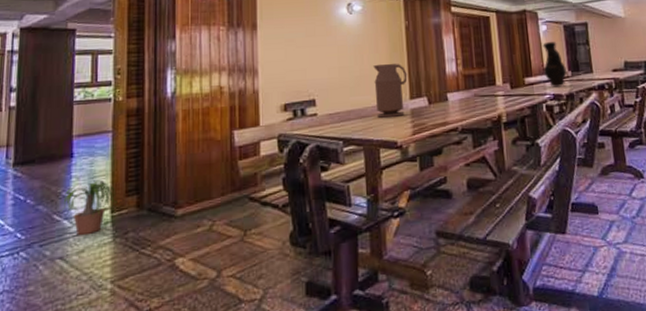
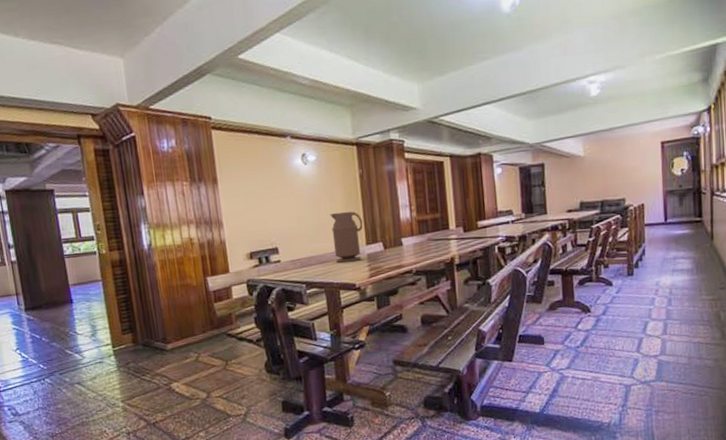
potted plant: present [61,179,118,236] -> none [71,321,117,366]
jug: present [542,42,567,88] -> none [497,184,520,230]

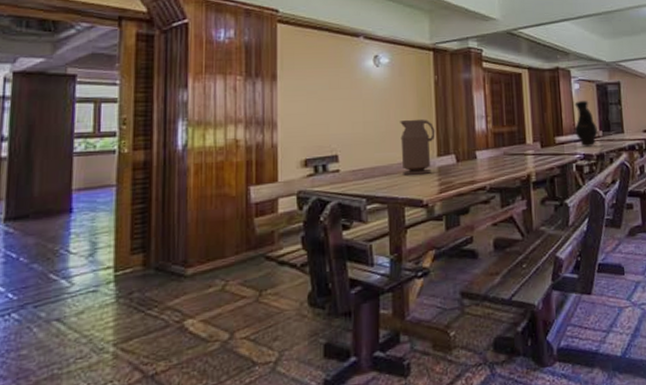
jug: none [497,184,520,230] -> present [574,101,598,147]

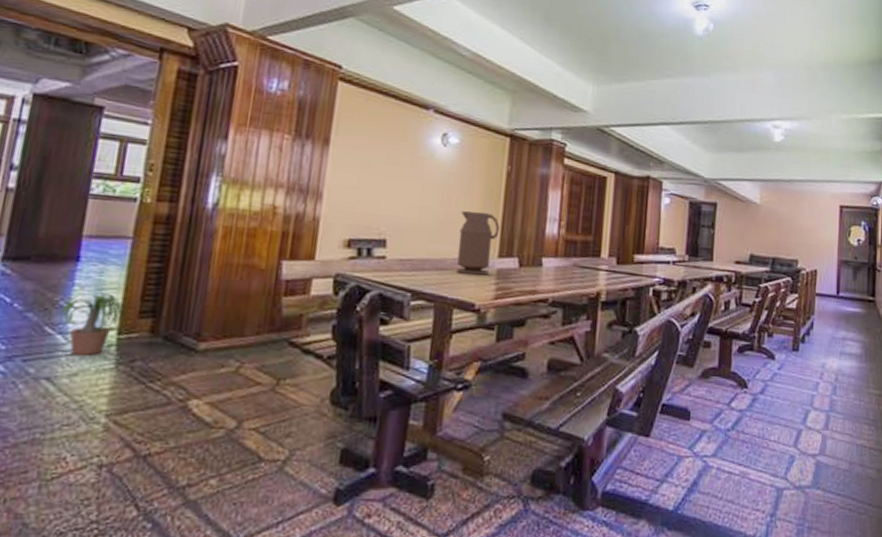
potted plant: none [58,237,122,296] -> present [55,293,128,357]
jug: present [574,101,598,147] -> none [658,218,684,271]

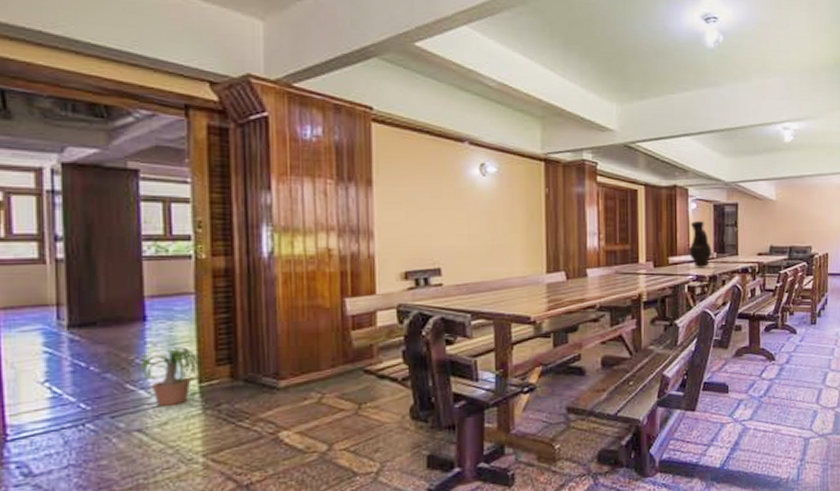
water jug: present [456,210,500,275] -> none [508,233,545,291]
jug: none [658,218,684,271] -> present [689,221,712,268]

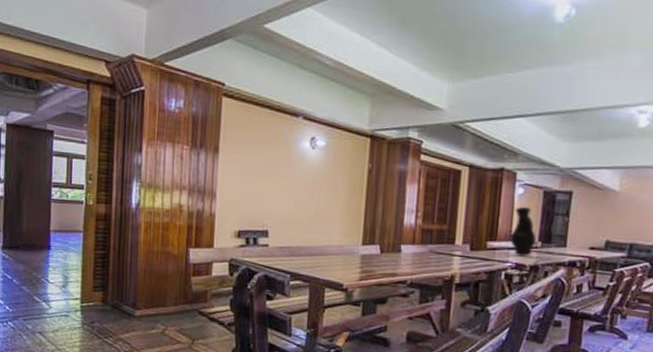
potted plant: present [135,347,206,407] -> none [40,273,86,318]

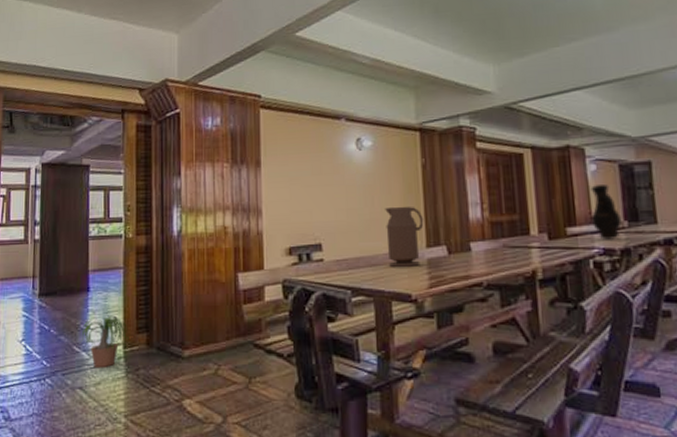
potted plant: none [40,273,86,318] -> present [80,315,129,369]
water jug: none [327,204,363,260] -> present [385,206,424,267]

